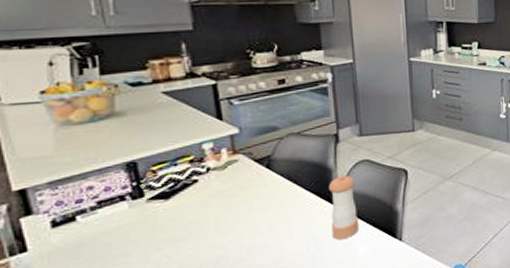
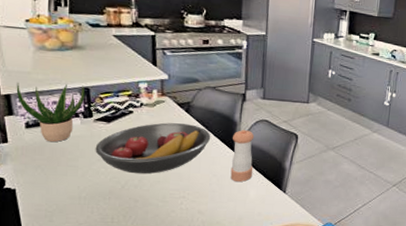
potted plant: none [33,160,132,240] -> present [16,82,86,143]
fruit bowl: none [151,181,302,257] -> present [95,122,211,174]

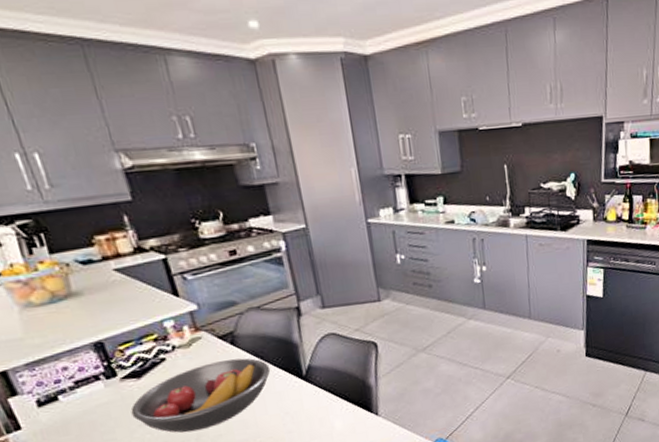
potted plant: present [16,82,86,143] -> none [9,340,101,418]
pepper shaker: present [230,129,255,182] -> none [296,350,333,415]

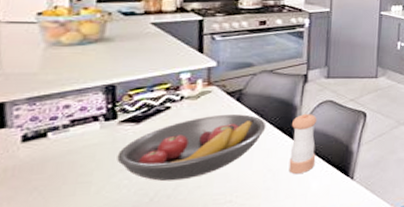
pepper shaker: none [296,350,333,415] -> present [288,113,318,174]

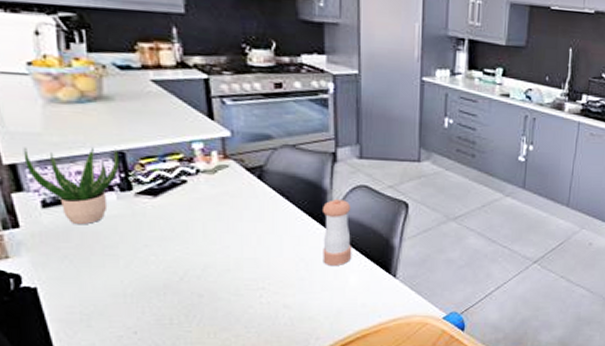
potted plant: none [13,83,110,156] -> present [23,147,120,225]
fruit bowl: present [117,114,267,182] -> none [140,194,294,262]

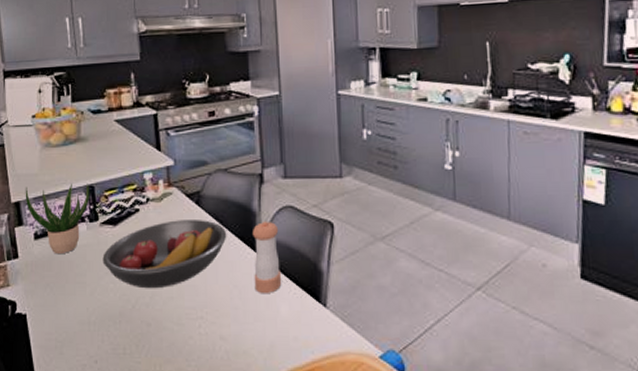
fruit bowl: none [140,194,294,262] -> present [102,220,227,289]

